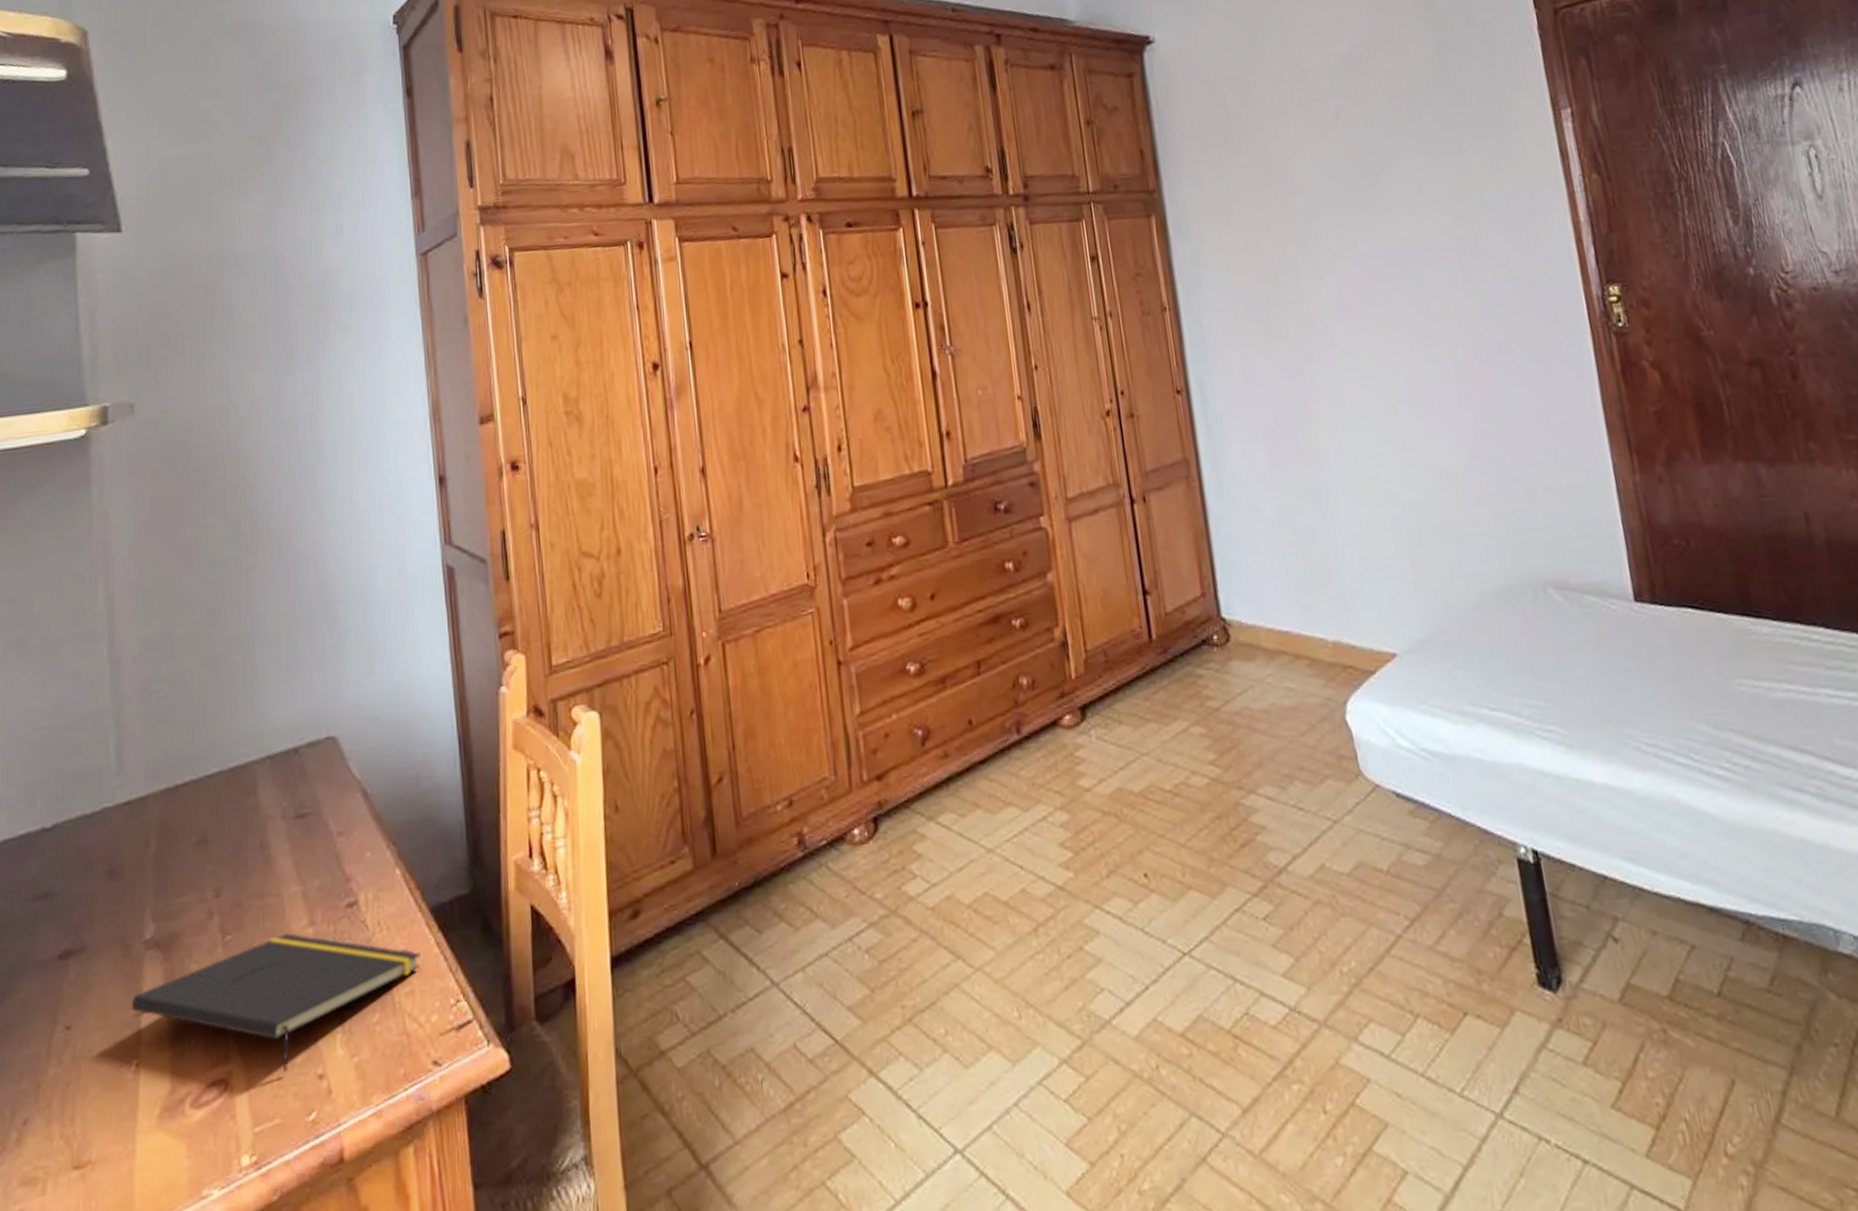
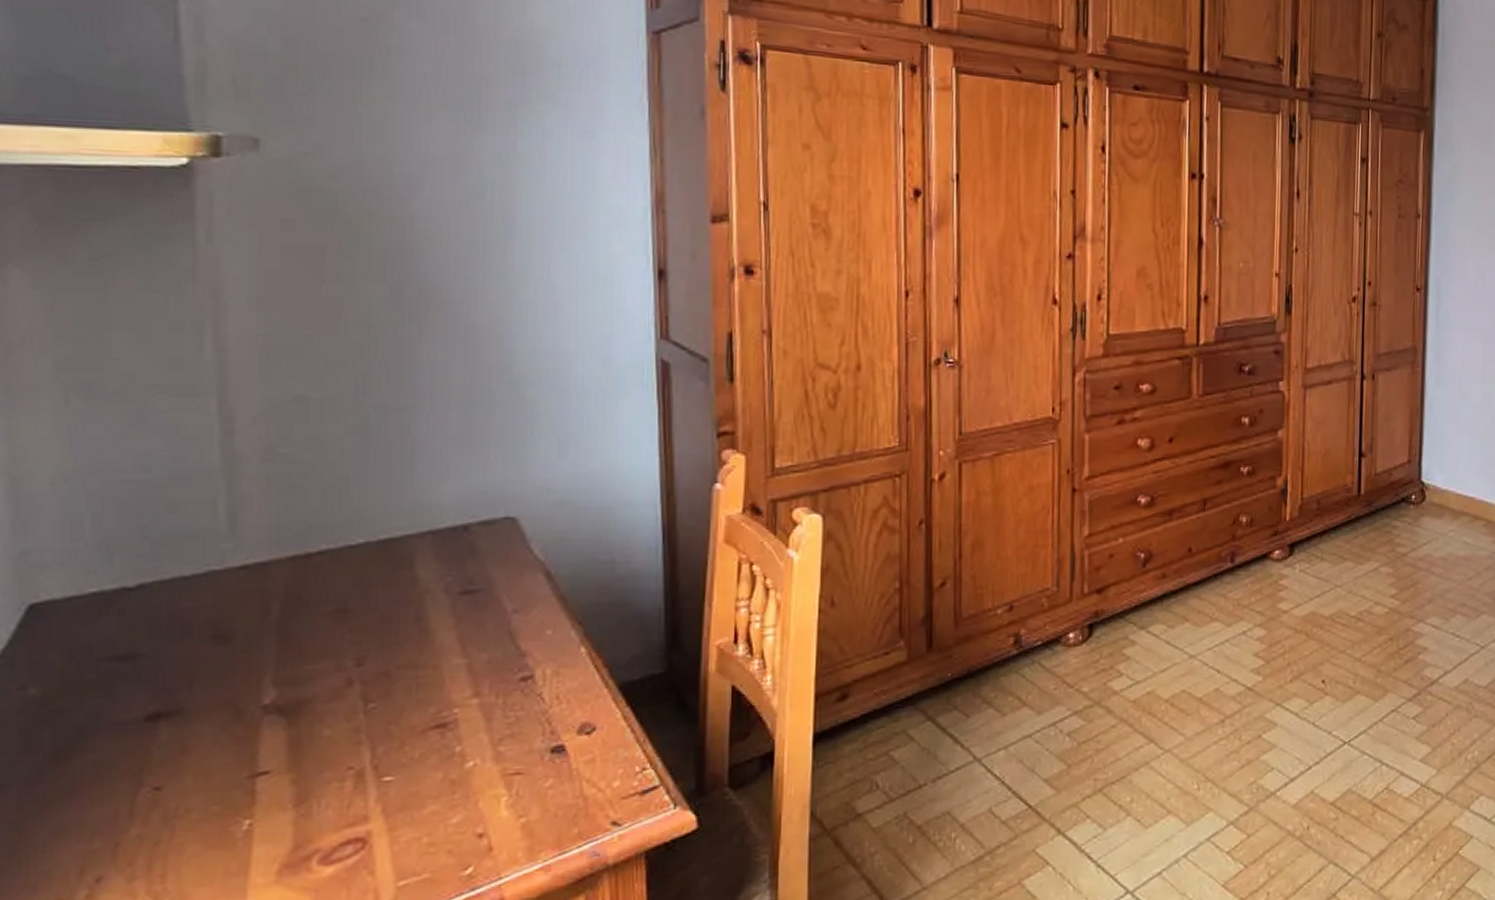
notepad: present [131,933,422,1074] -> none [243,703,606,833]

